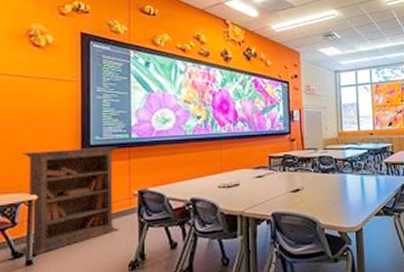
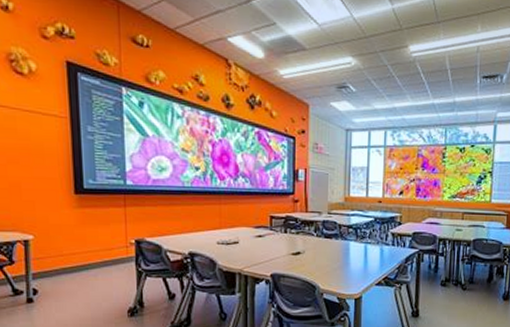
bookcase: present [20,147,119,255] -> none [12,190,117,294]

